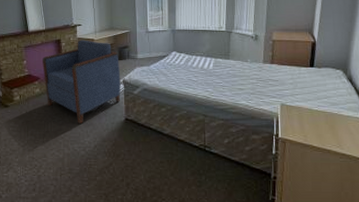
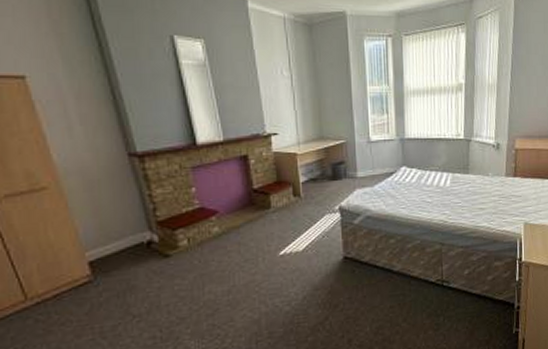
armchair: present [42,40,121,124] -> none [220,154,337,270]

